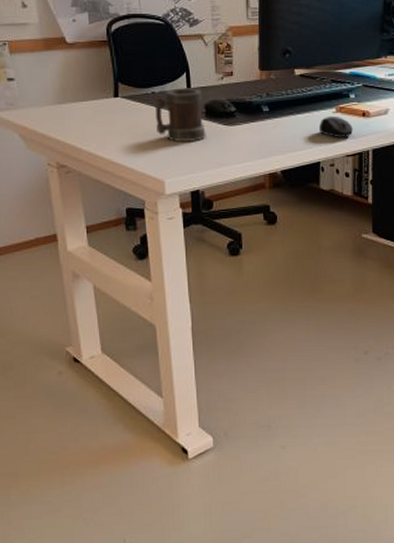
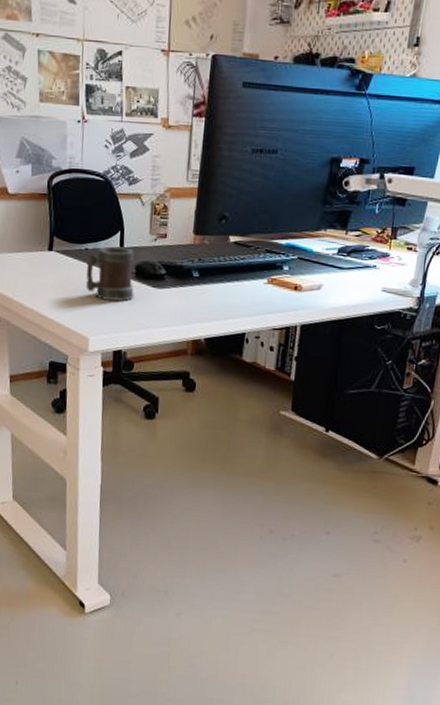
computer mouse: present [318,116,354,138] -> none [247,286,284,311]

